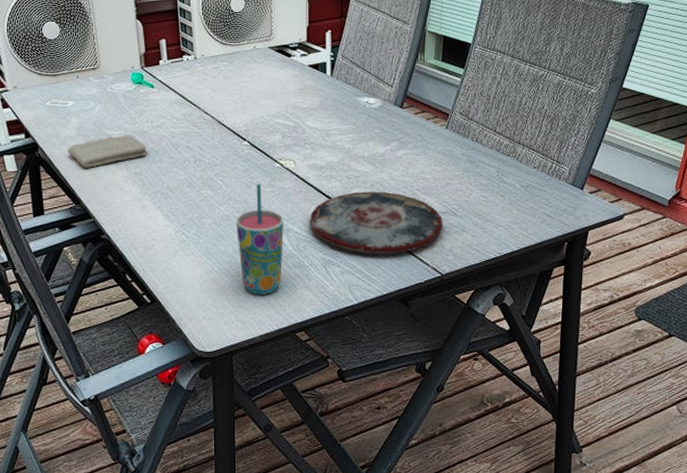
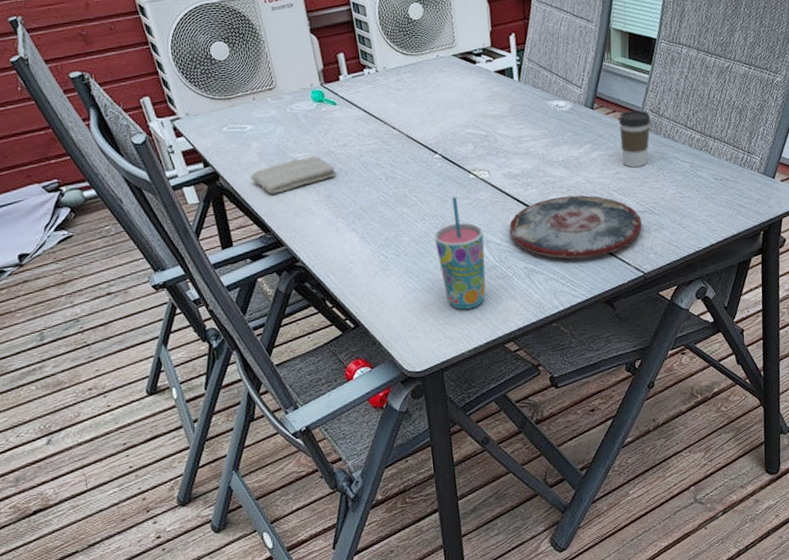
coffee cup: none [427,112,460,168] -> present [618,110,651,167]

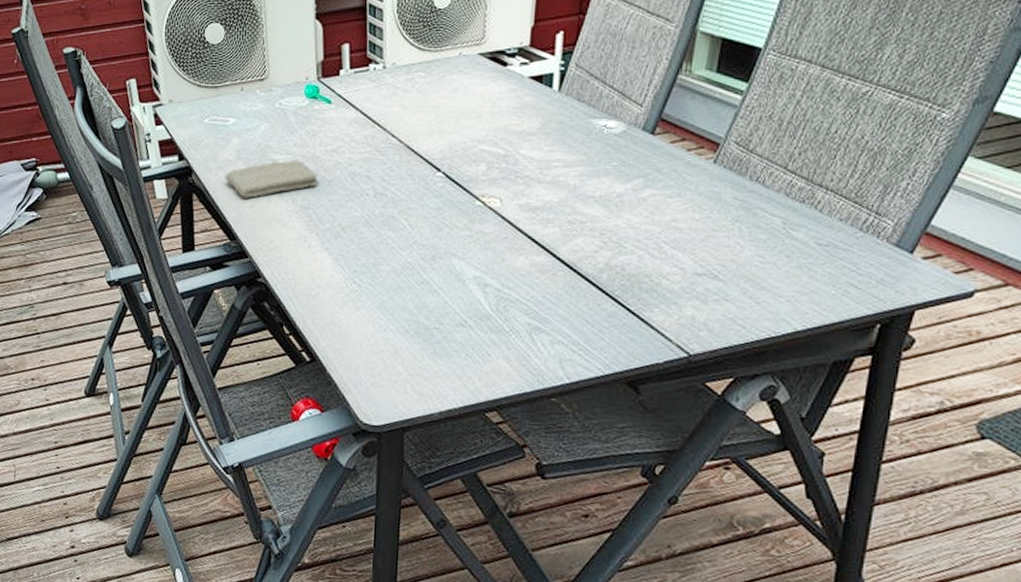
cup: present [435,196,486,310] -> none [420,225,481,363]
plate: present [509,195,642,259] -> none [514,241,697,324]
coffee cup: present [618,110,651,167] -> none [684,141,735,215]

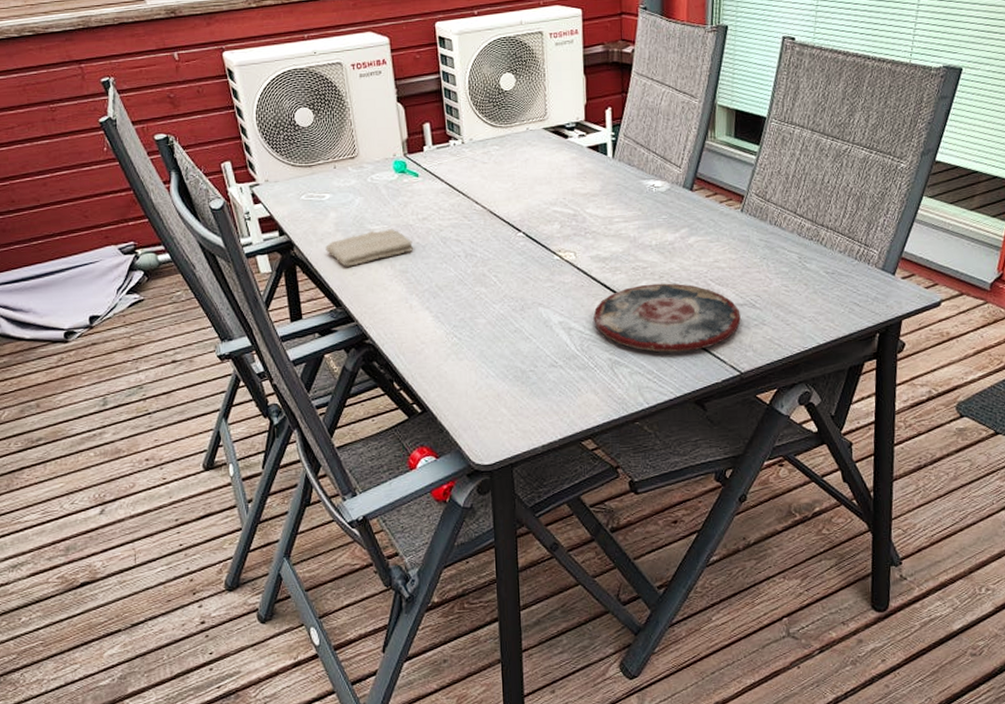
plate: none [514,241,697,324] -> present [593,283,741,353]

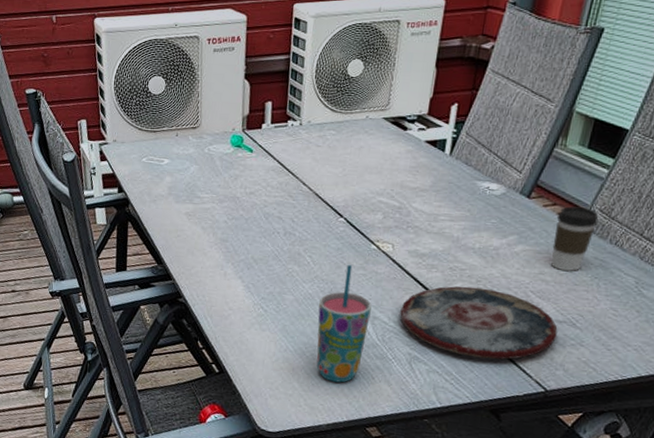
washcloth: present [325,229,414,267] -> none [157,198,237,229]
cup: none [513,278,566,401] -> present [316,264,372,383]
coffee cup: none [719,193,756,256] -> present [551,206,599,271]

